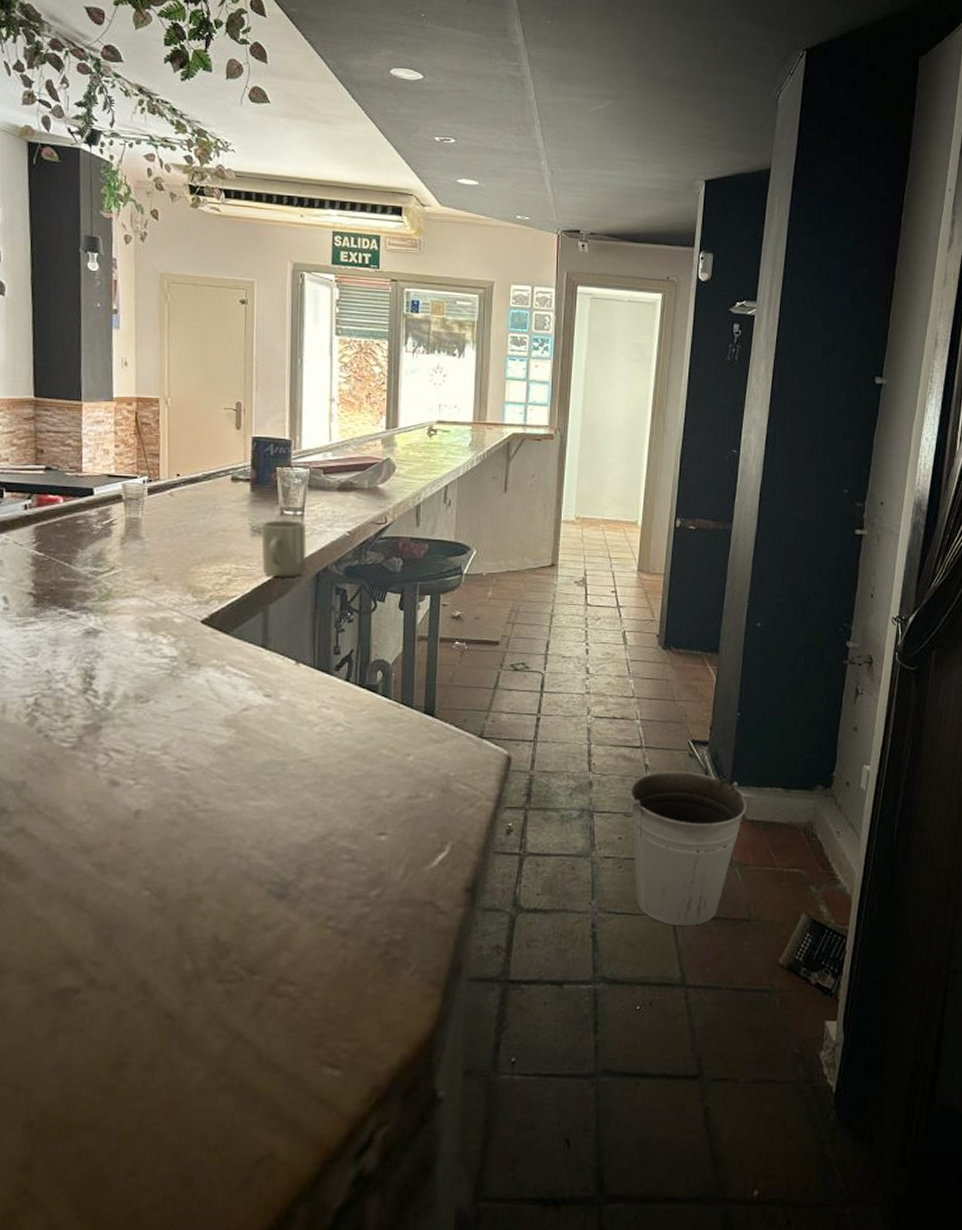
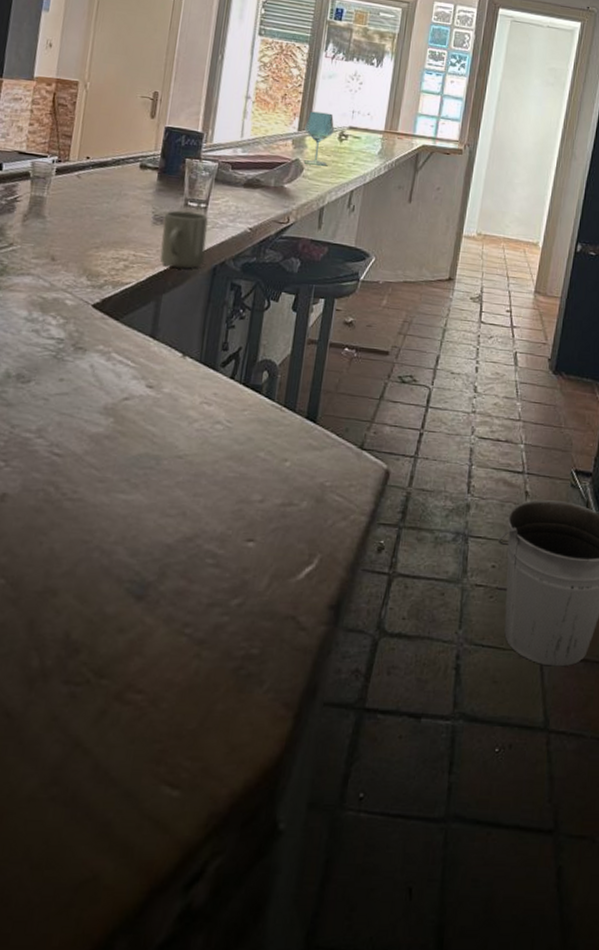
wine glass: none [391,408,423,463] -> present [303,111,335,166]

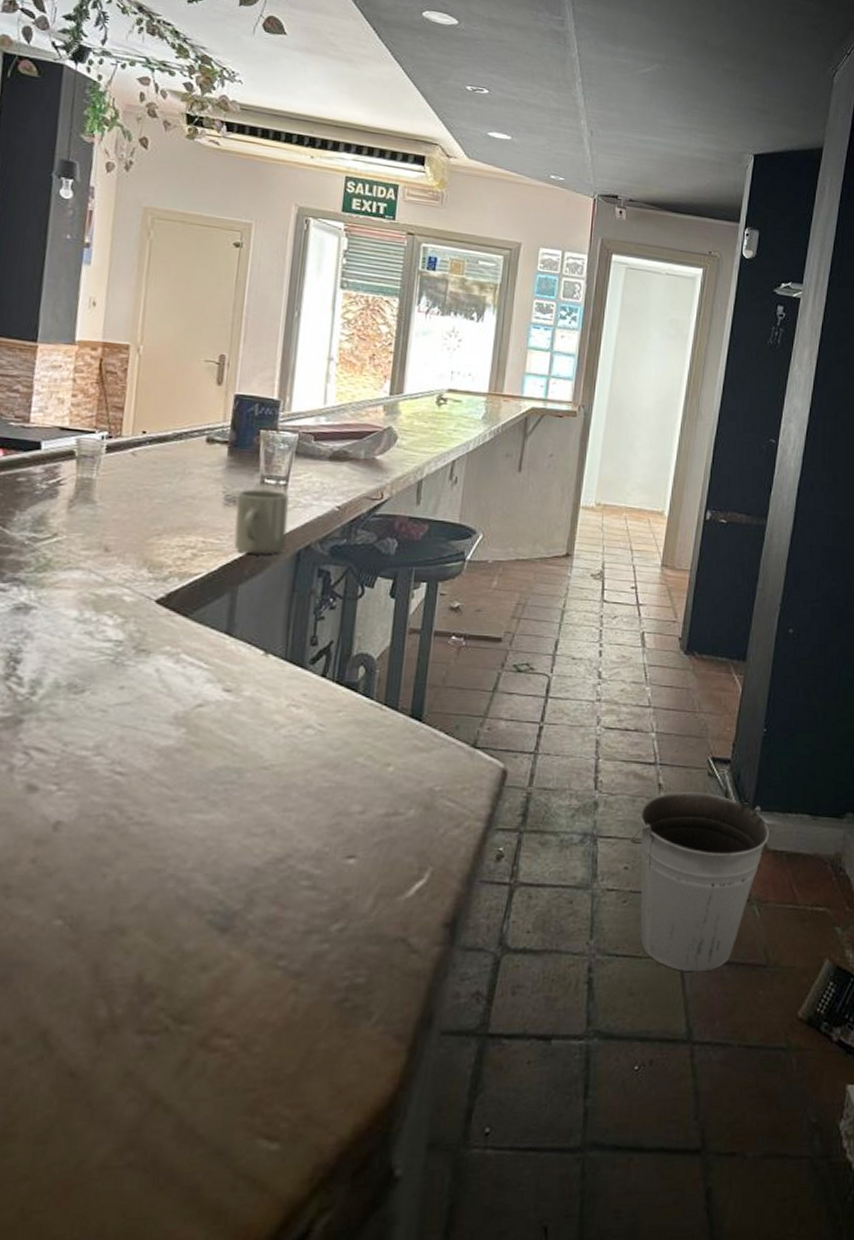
wine glass: present [303,111,335,166] -> none [396,372,432,434]

